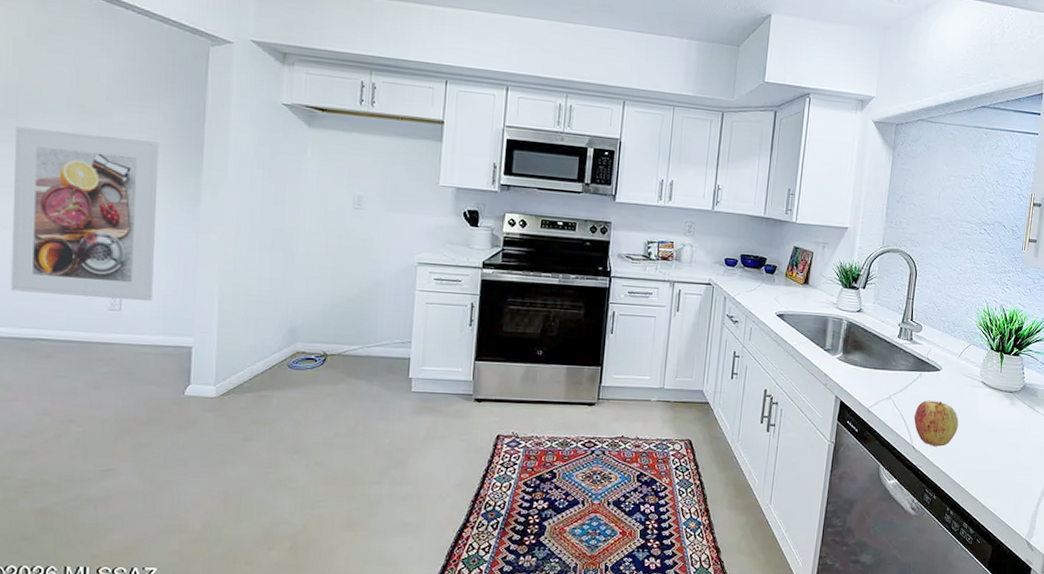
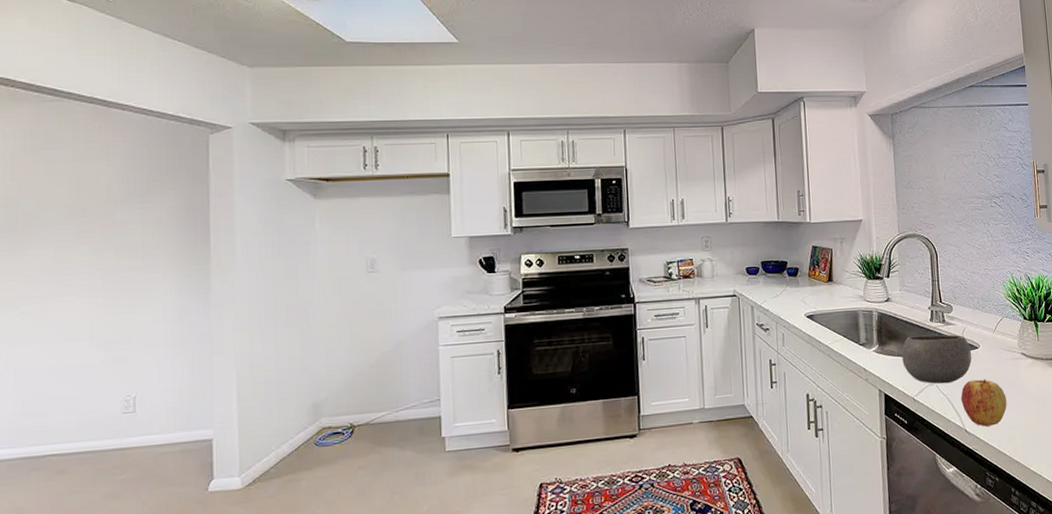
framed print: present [10,127,159,302] -> none [15,235,167,409]
bowl: none [863,349,933,400] -> present [901,334,972,384]

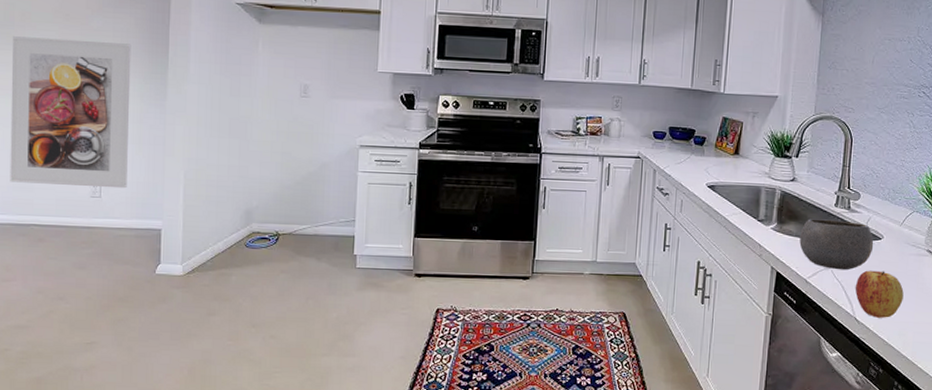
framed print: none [15,235,167,409] -> present [10,36,131,189]

